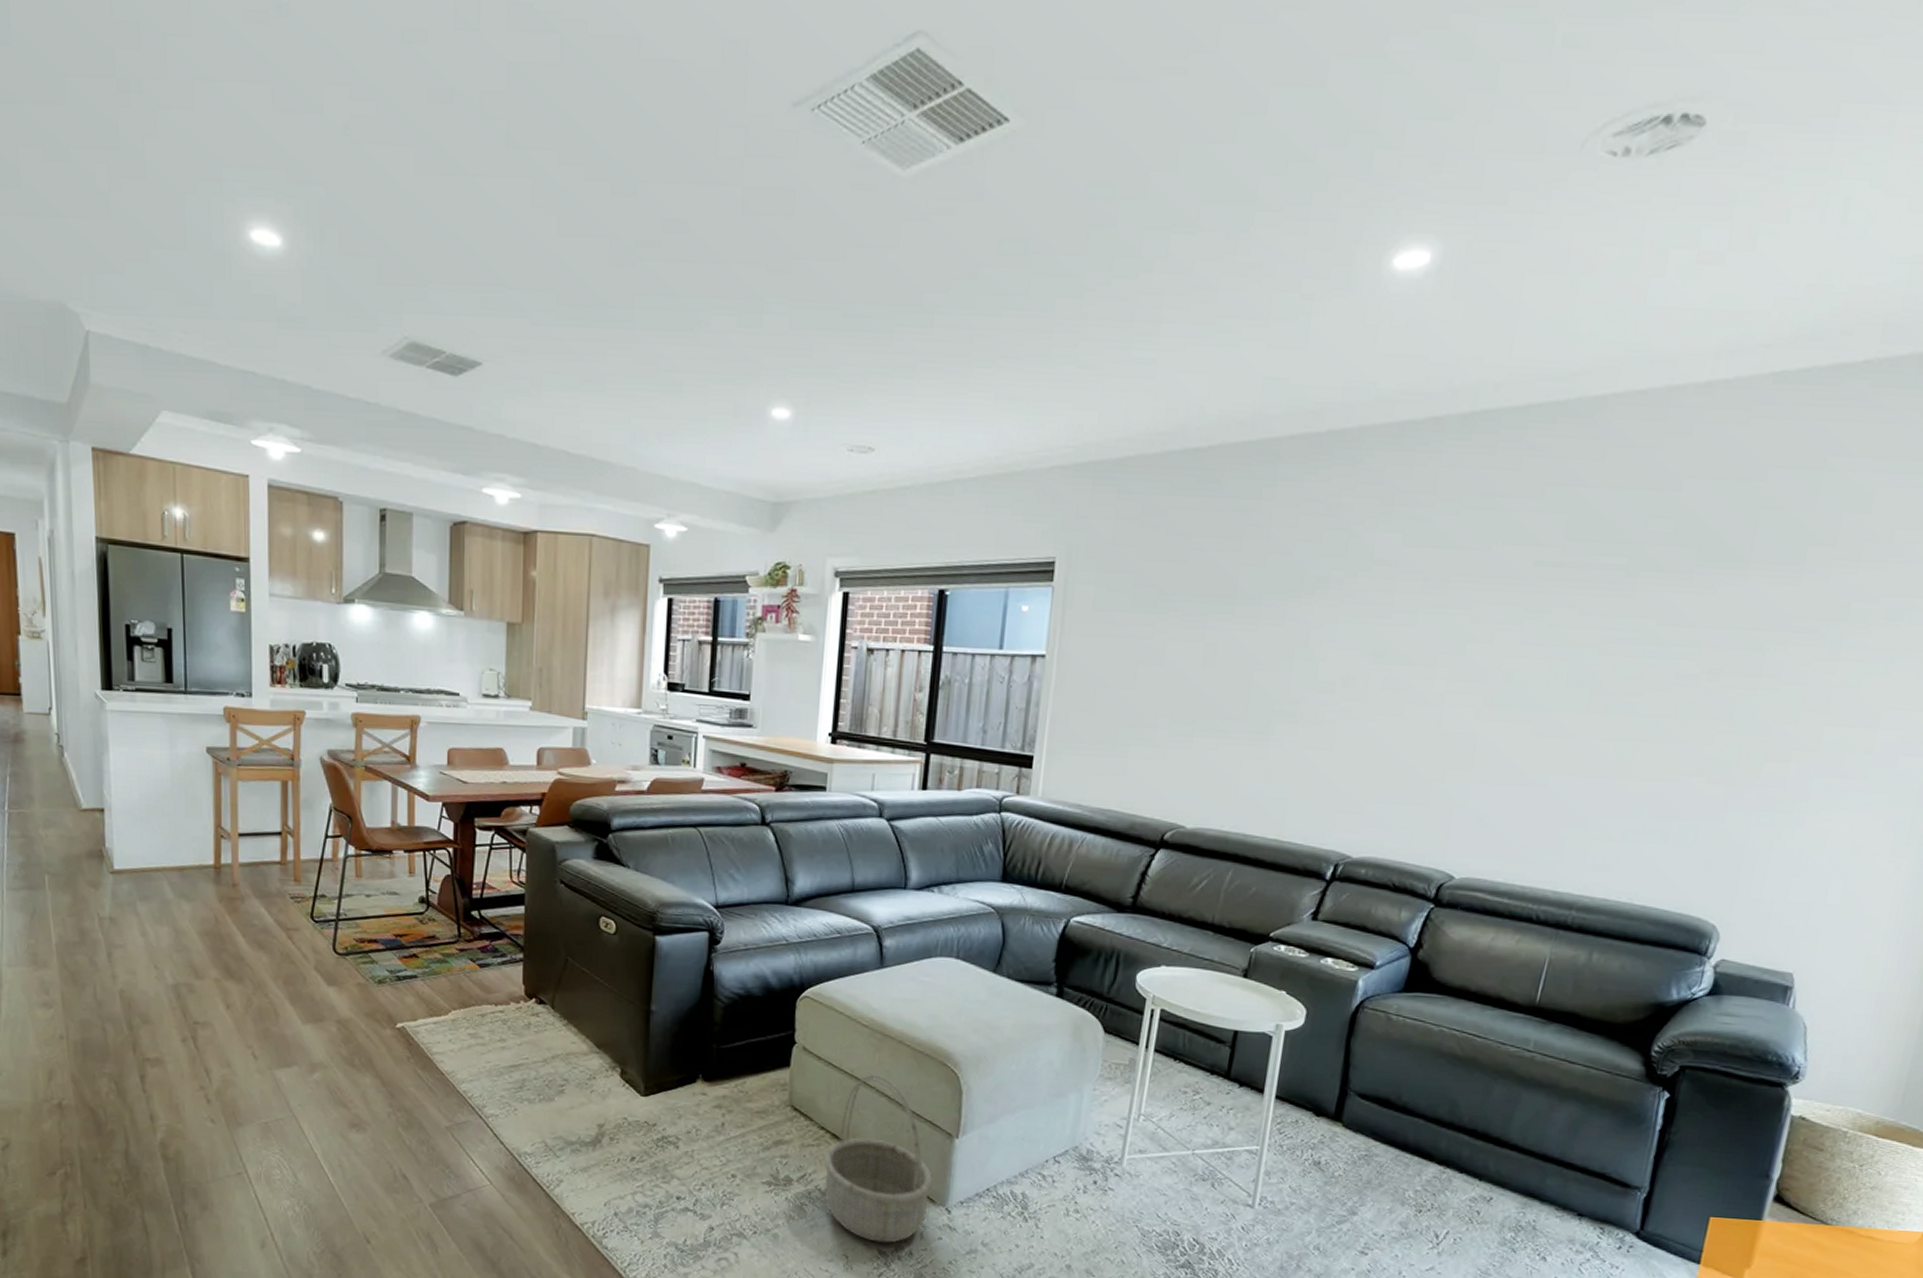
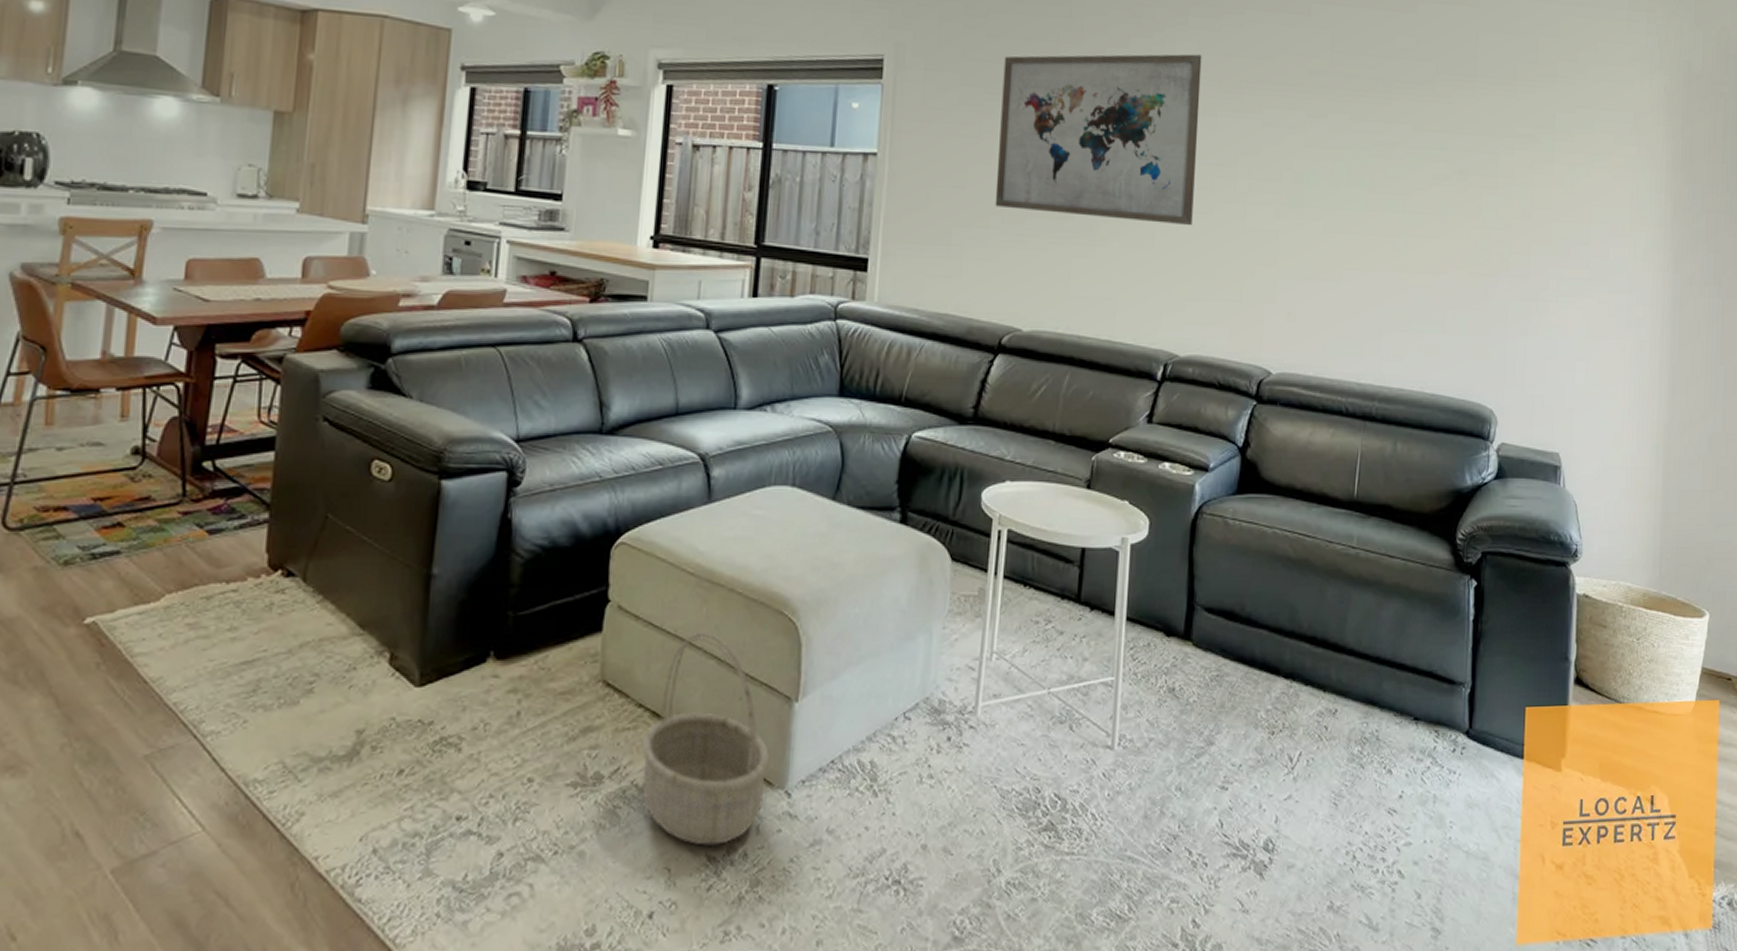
wall art: none [1164,546,1406,728] -> present [995,54,1202,226]

